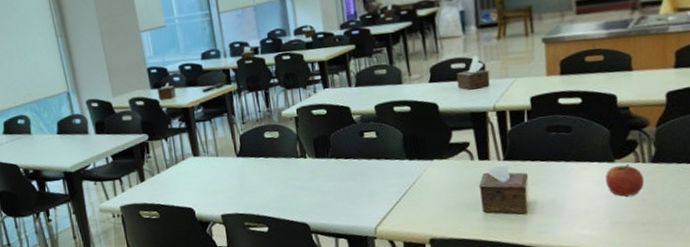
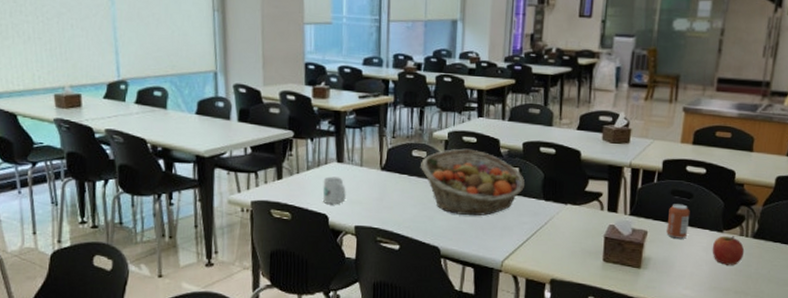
mug: none [183,170,208,199] -> present [322,176,346,205]
fruit basket: none [275,121,385,188] -> present [421,148,526,216]
can: none [547,139,574,177] -> present [666,204,690,239]

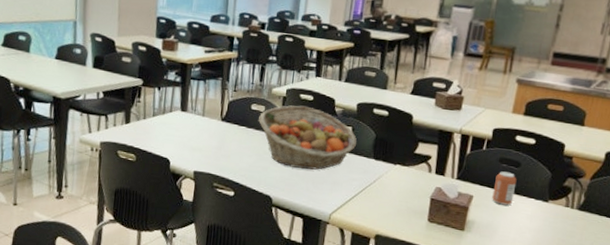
mug: present [322,176,346,205] -> none [166,123,188,150]
apple: present [712,235,745,265] -> none [536,205,569,235]

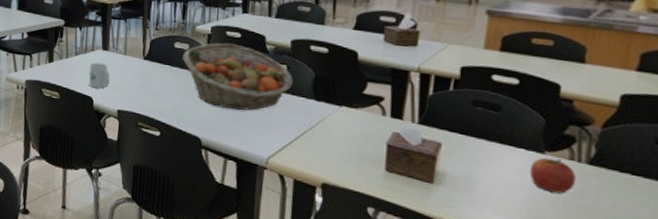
mug: none [166,123,188,150] -> present [88,62,110,89]
can: present [492,171,517,206] -> none [467,115,498,156]
apple: none [536,205,569,235] -> present [529,157,577,194]

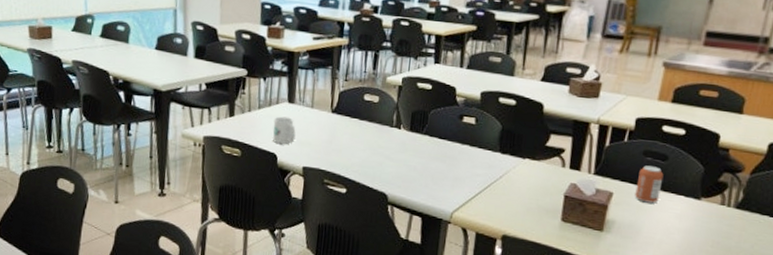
fruit basket: present [183,43,294,111] -> none [372,95,481,165]
can: none [467,115,498,156] -> present [635,165,664,204]
apple: present [529,157,577,194] -> none [686,203,725,237]

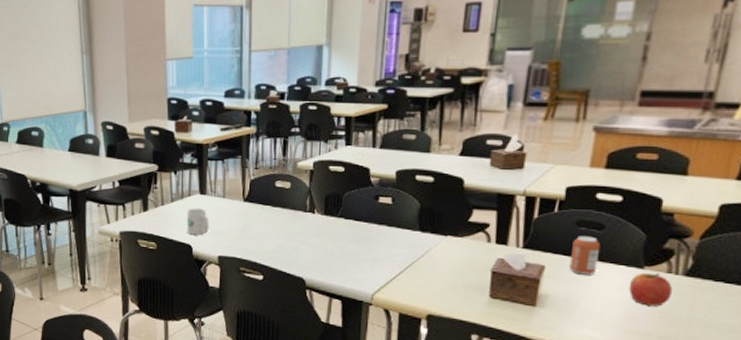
apple: none [686,203,725,237] -> present [628,272,673,307]

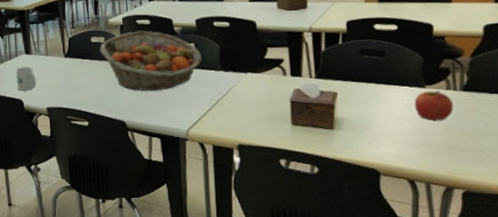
fruit basket: none [284,178,399,248] -> present [100,30,203,91]
can: present [569,236,601,275] -> none [358,63,384,98]

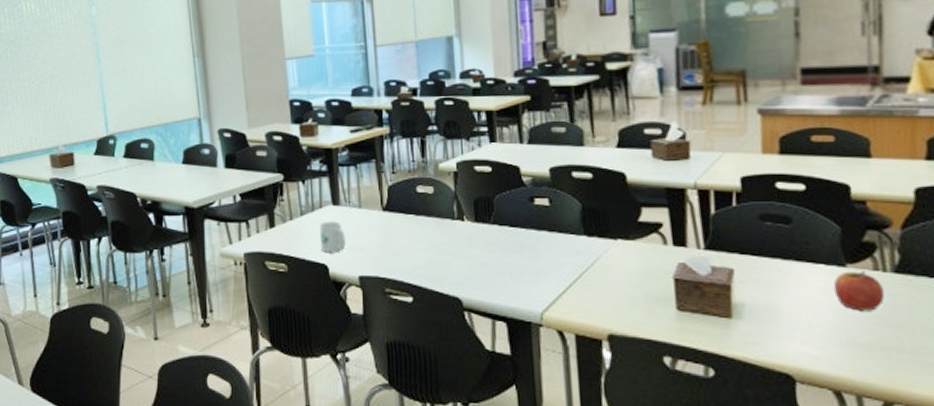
fruit basket: present [100,30,203,91] -> none [428,179,559,259]

